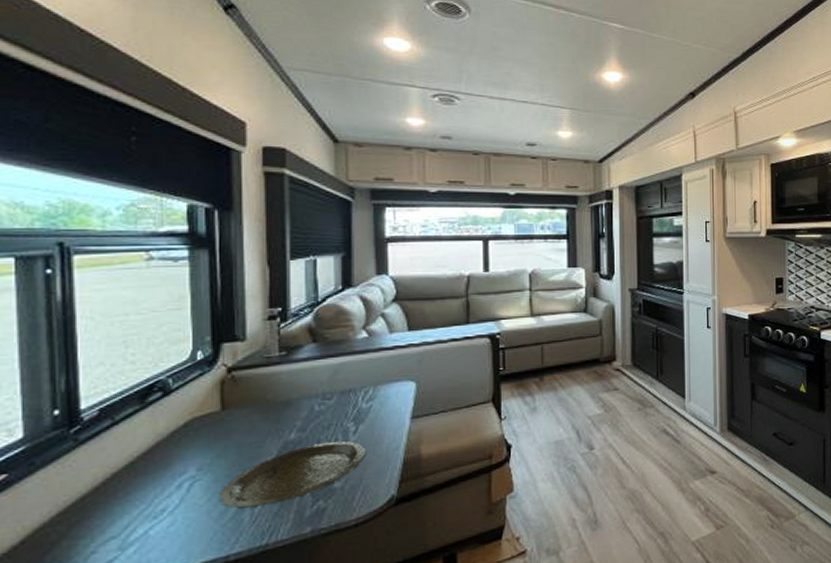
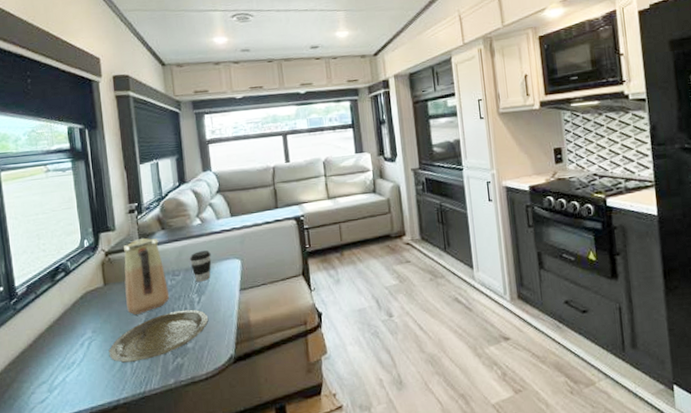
vase: none [251,352,316,447] -> present [123,238,170,315]
coffee cup: none [348,370,377,407] -> present [190,250,212,282]

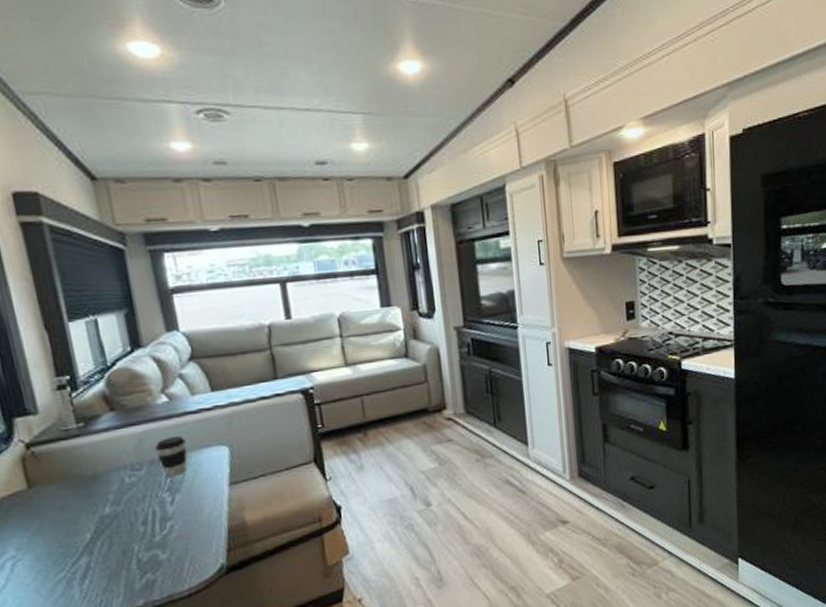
plate: present [108,309,209,363] -> none [43,512,188,585]
vase: present [123,238,170,315] -> none [52,422,130,524]

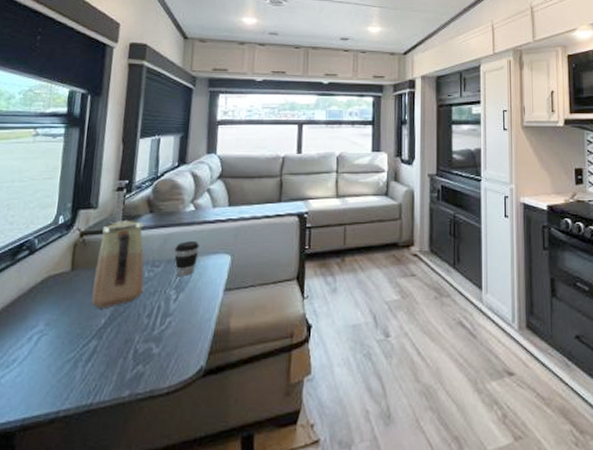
vase: none [52,422,130,524] -> present [91,221,144,308]

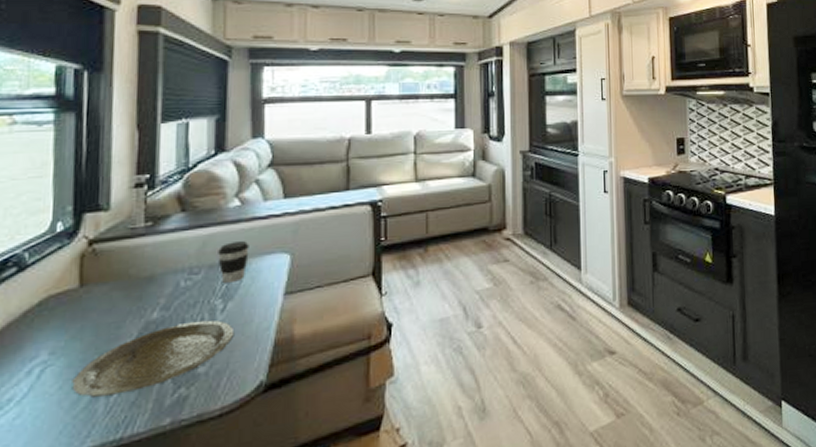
plate: none [58,307,183,365] -> present [71,320,235,397]
vase: present [91,221,144,308] -> none [110,222,181,328]

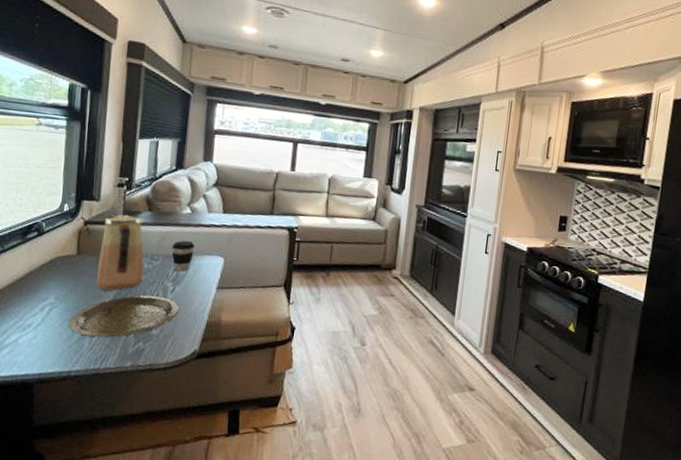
vase: none [110,222,181,328] -> present [96,215,144,291]

